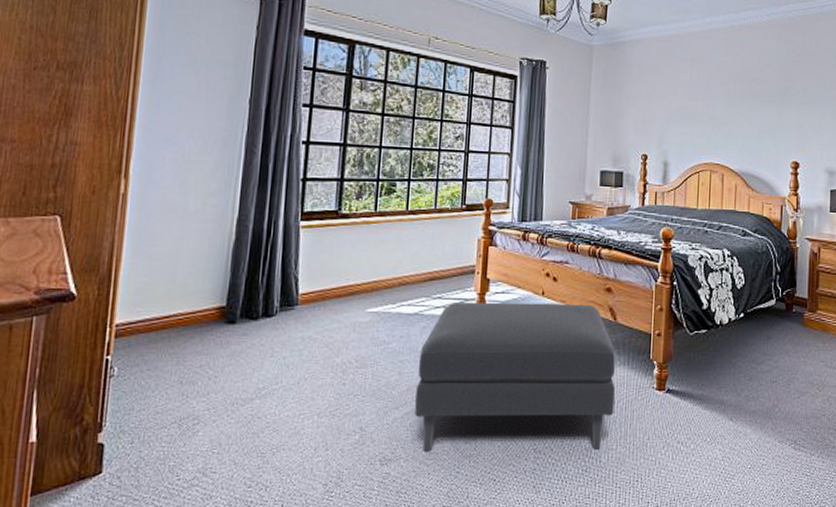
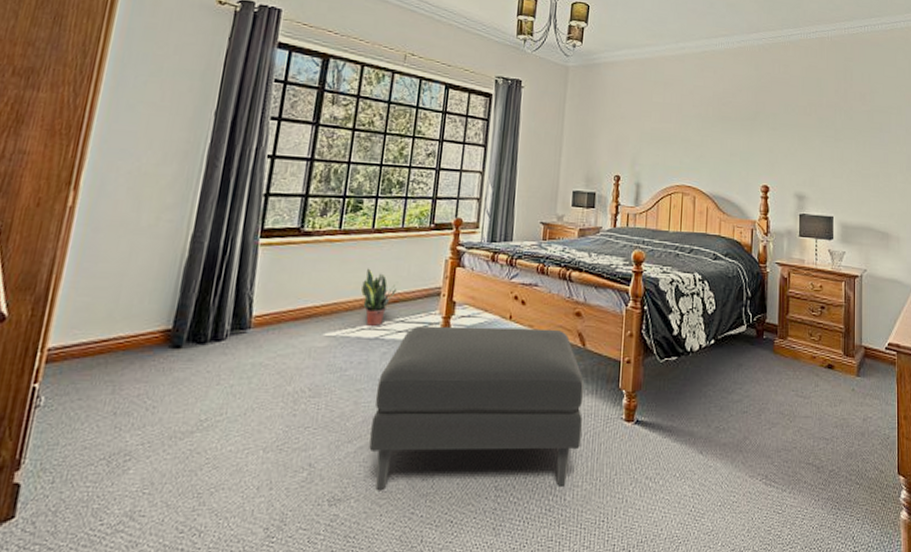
potted plant: none [399,248,434,302] -> present [361,268,399,326]

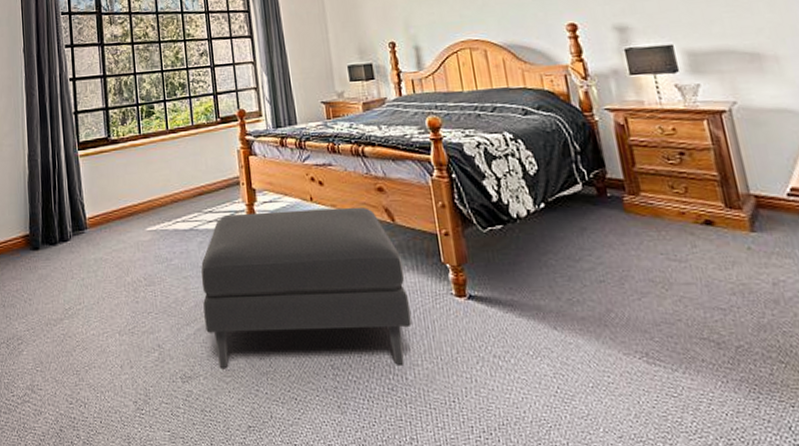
potted plant: present [361,268,399,326] -> none [169,166,200,218]

